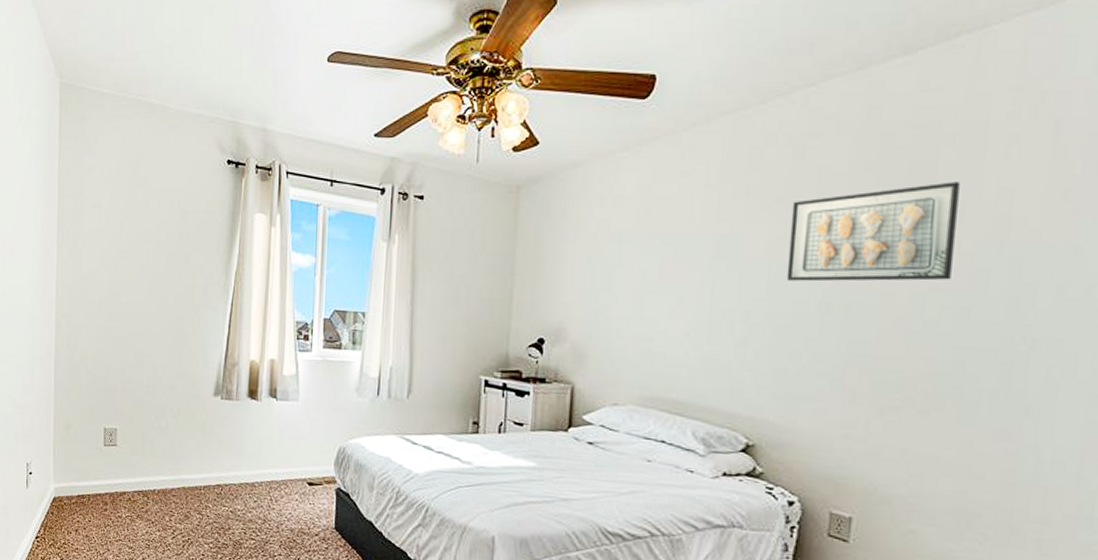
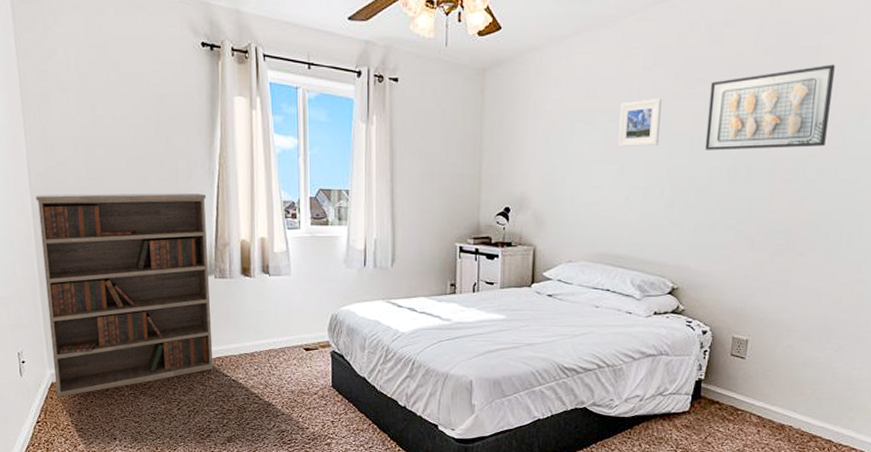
bookshelf: none [57,305,219,513] -> present [36,193,214,397]
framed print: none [675,220,730,275] -> present [618,99,662,148]

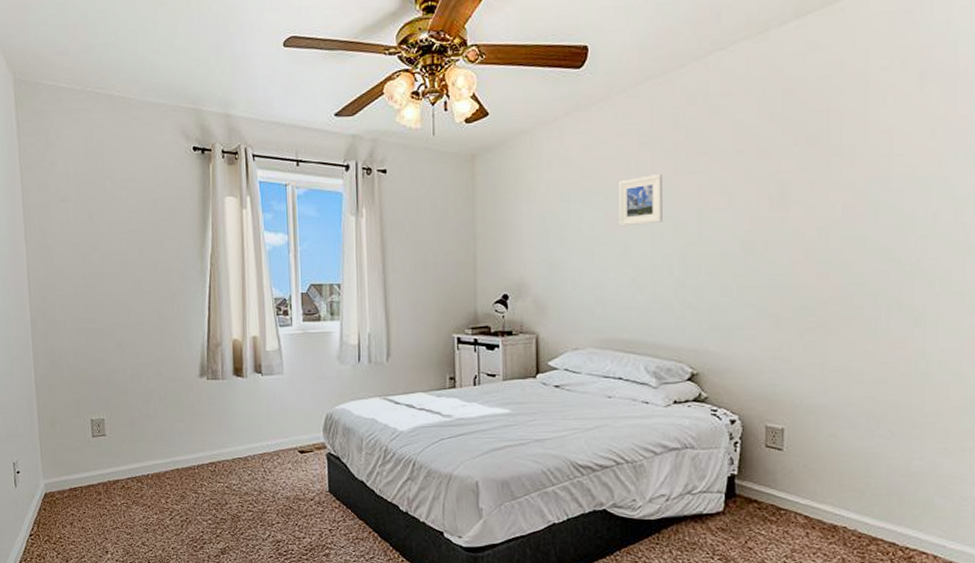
bookshelf: present [36,193,214,397] -> none [34,294,207,508]
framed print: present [704,64,835,150] -> none [714,128,849,225]

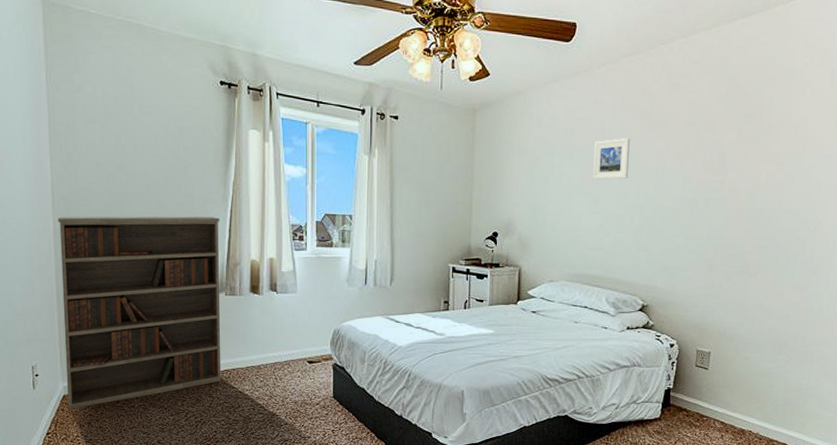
bookshelf: none [34,294,207,508] -> present [58,216,222,409]

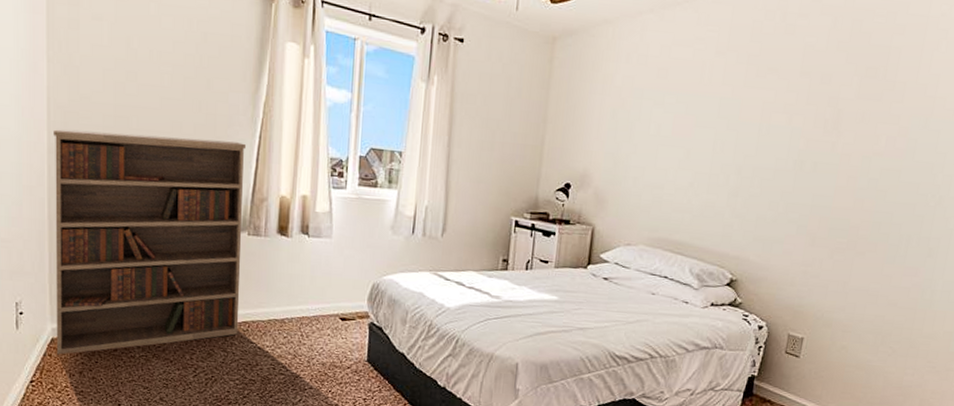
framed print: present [593,138,630,180] -> none [686,84,733,132]

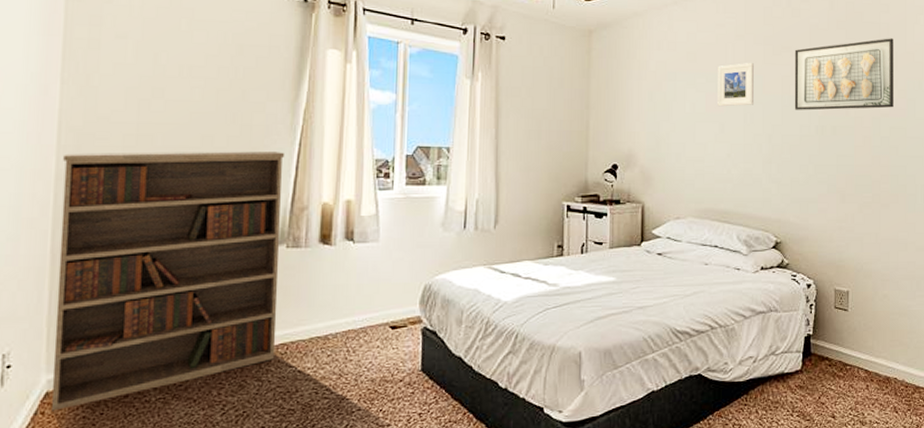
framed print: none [686,84,733,132] -> present [718,63,754,107]
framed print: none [772,65,904,147] -> present [794,38,894,110]

